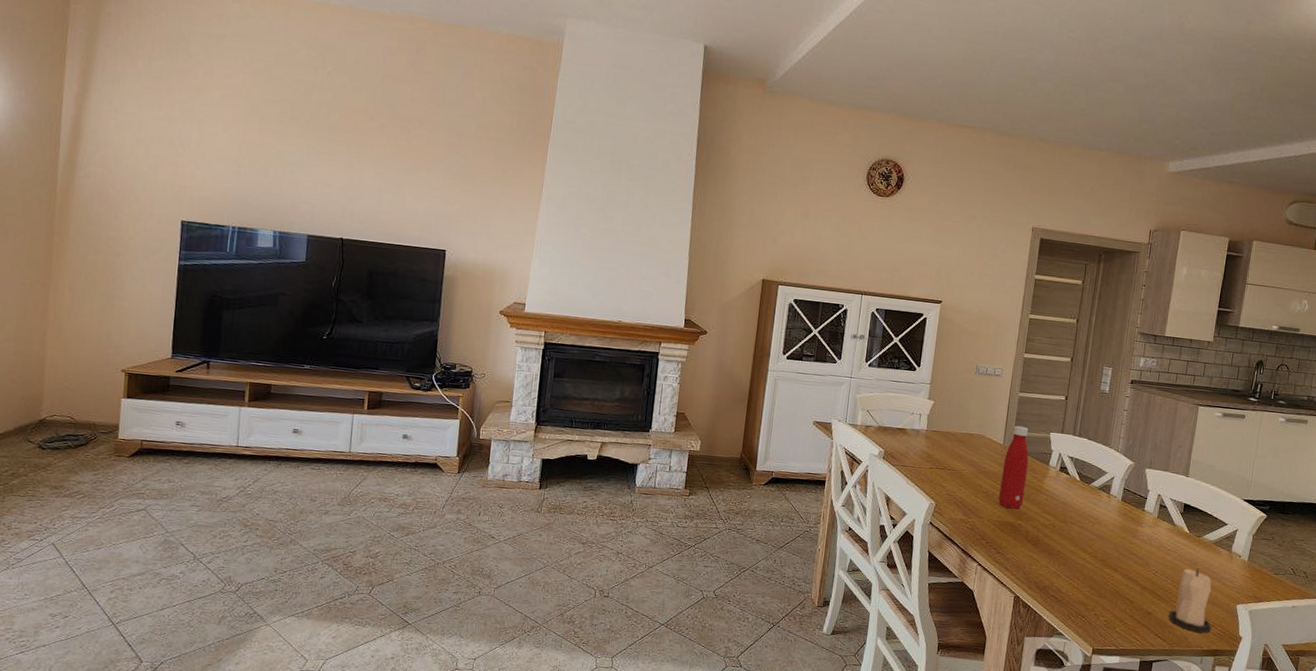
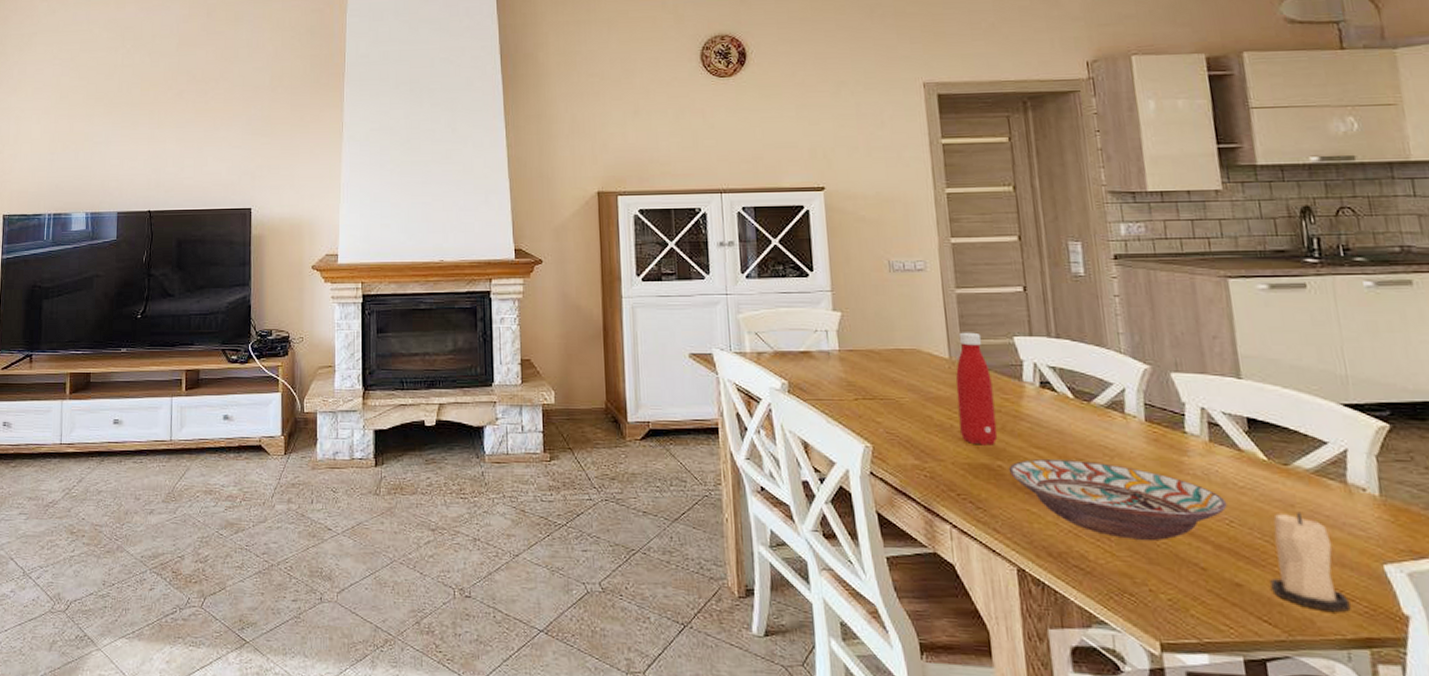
decorative bowl: none [1024,521,1157,582] -> present [1008,459,1228,541]

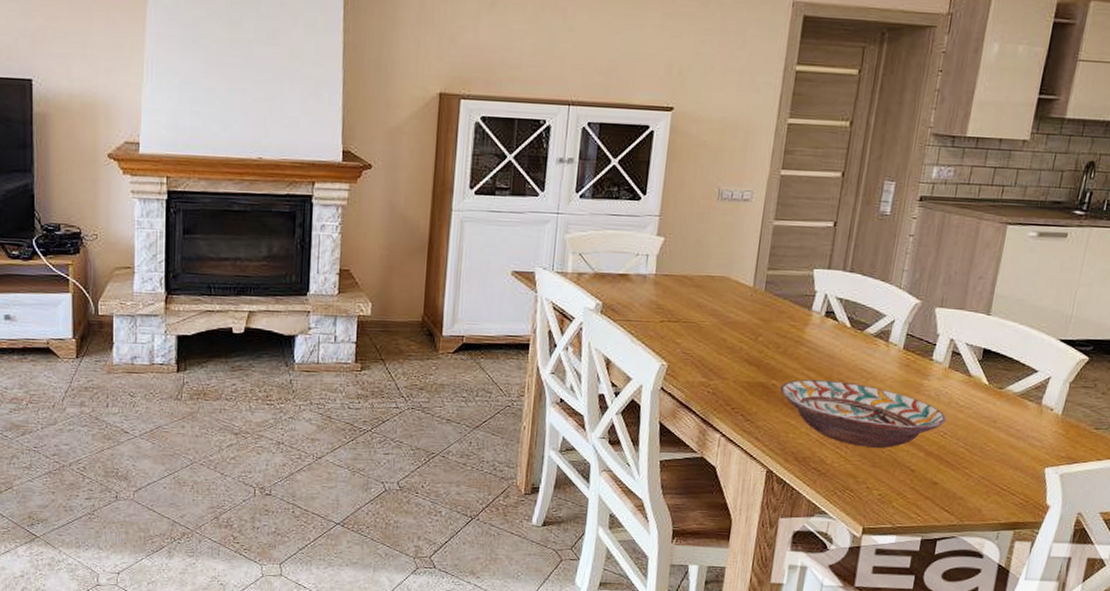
bottle: present [955,332,998,446] -> none [747,262,786,367]
candle: present [1270,511,1351,612] -> none [958,426,1015,503]

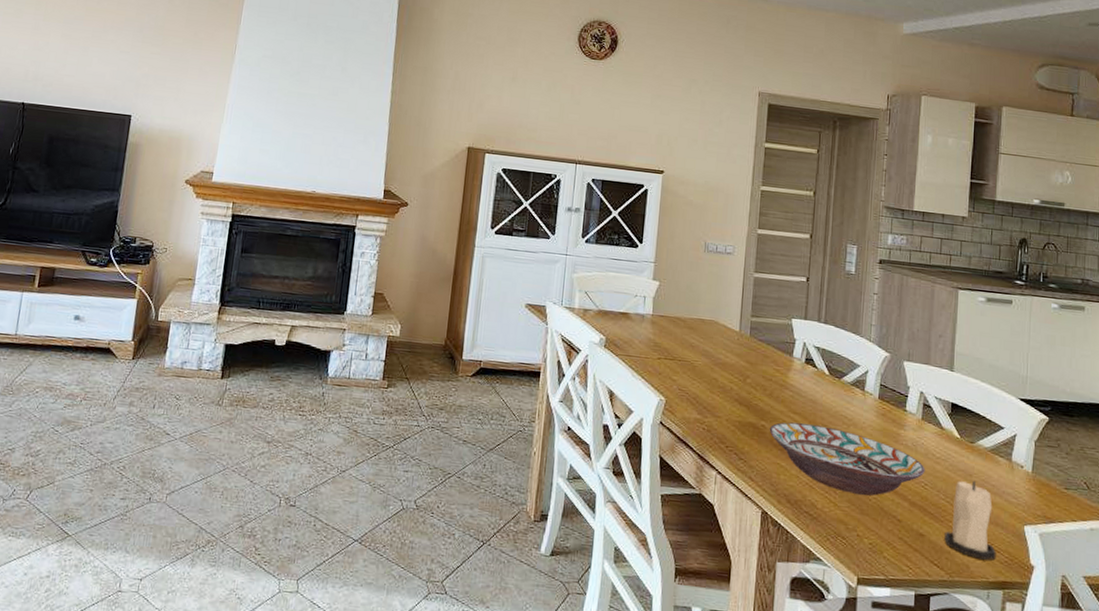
candle: none [958,426,1015,503] -> present [944,480,996,560]

